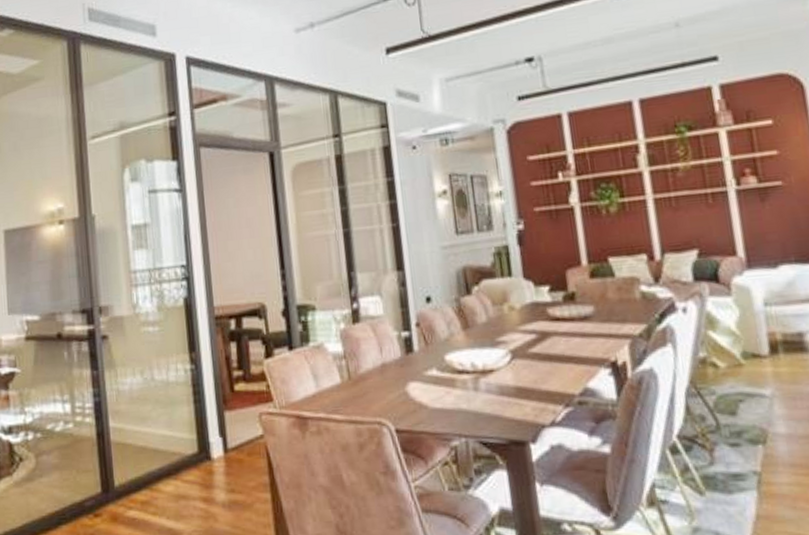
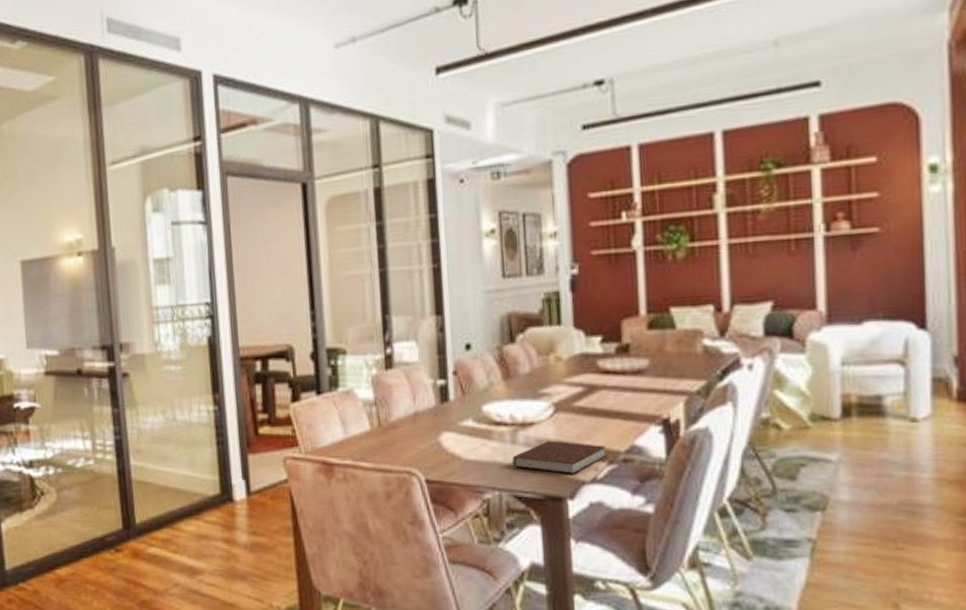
notebook: none [476,386,563,418] -> present [513,440,607,474]

